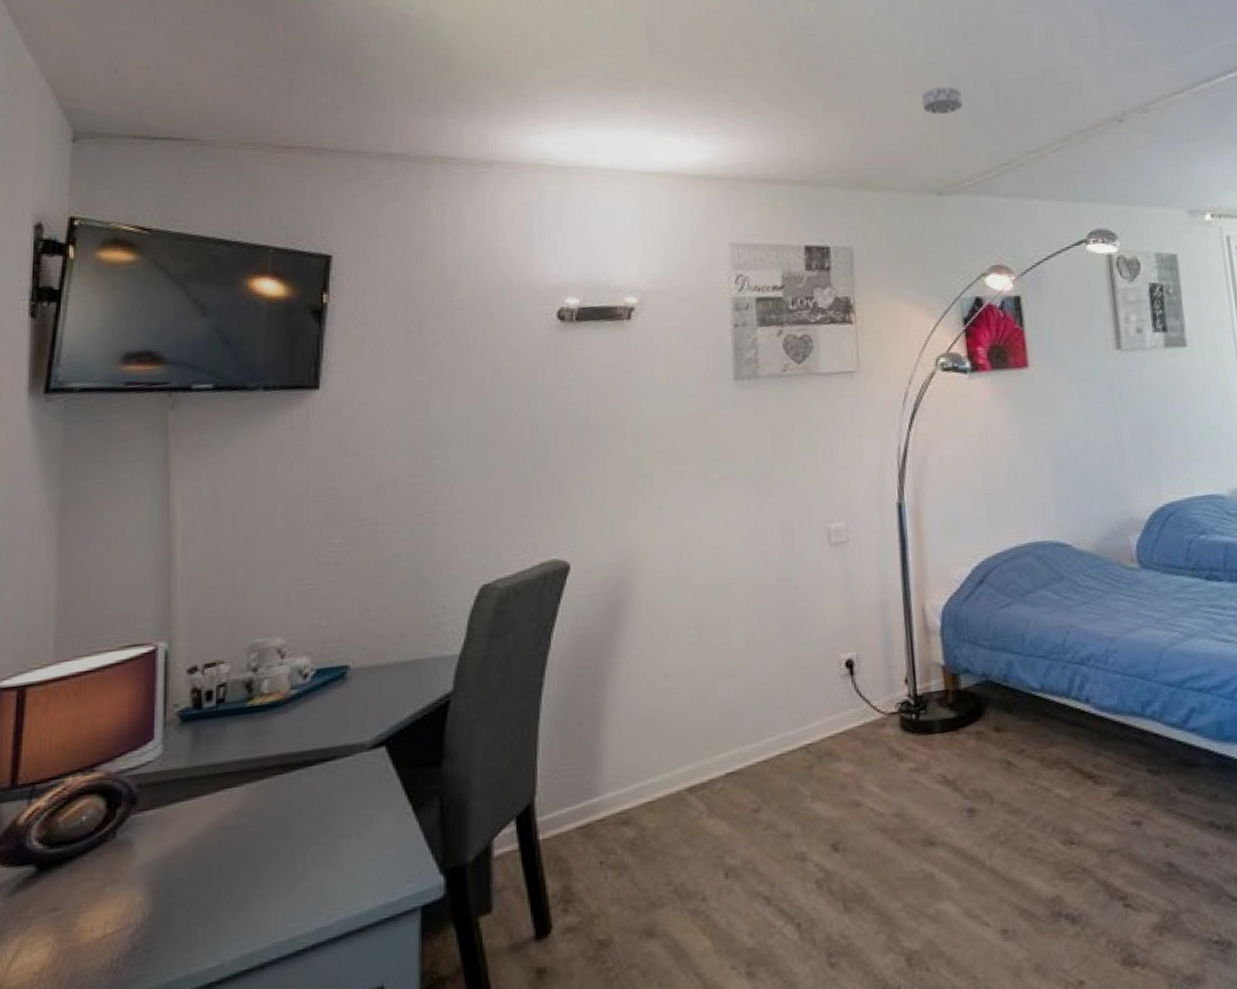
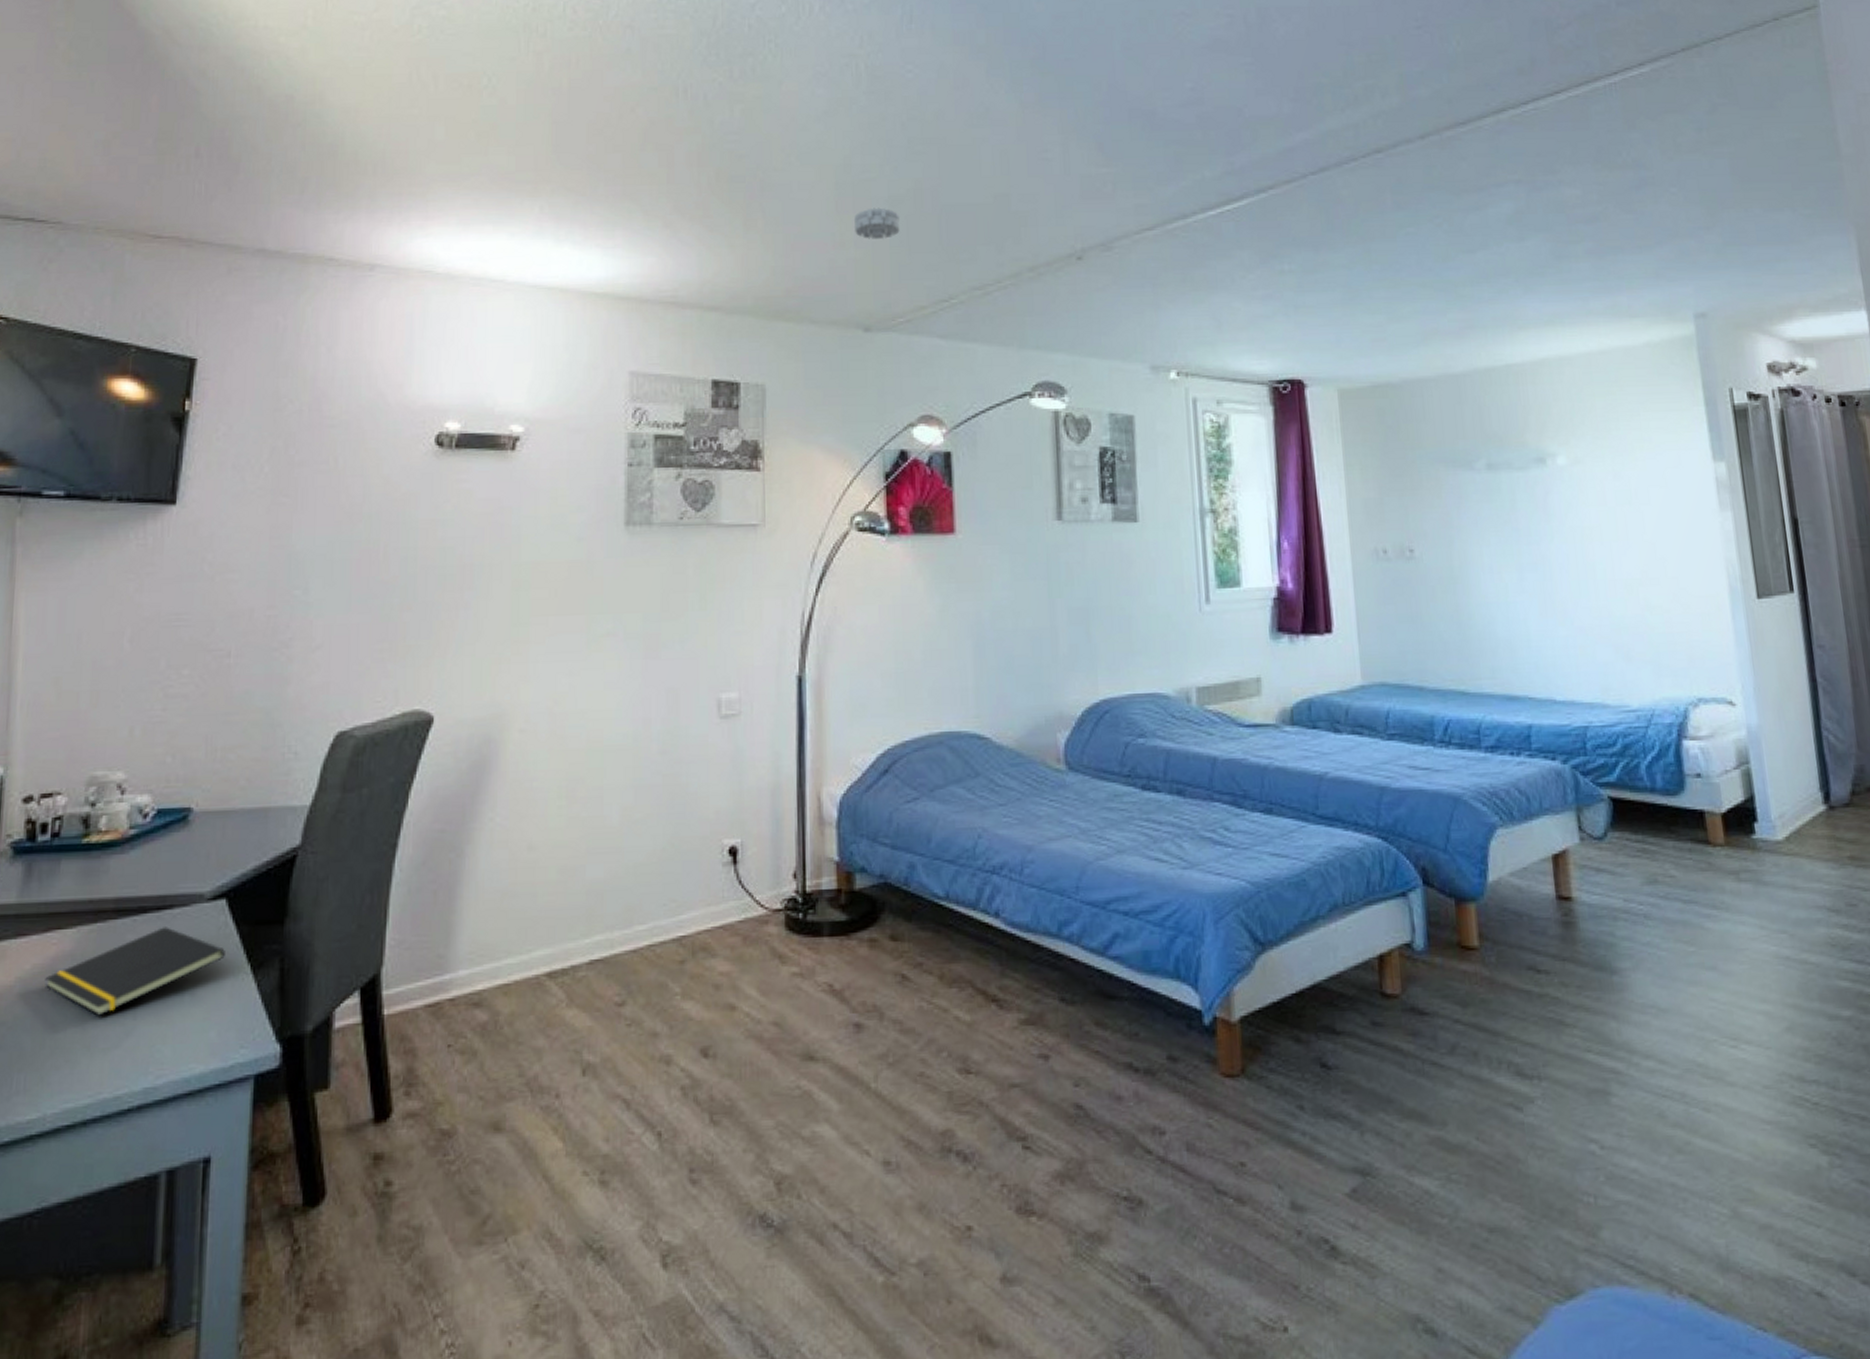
notepad: none [217,777,387,865] -> present [45,927,225,1016]

